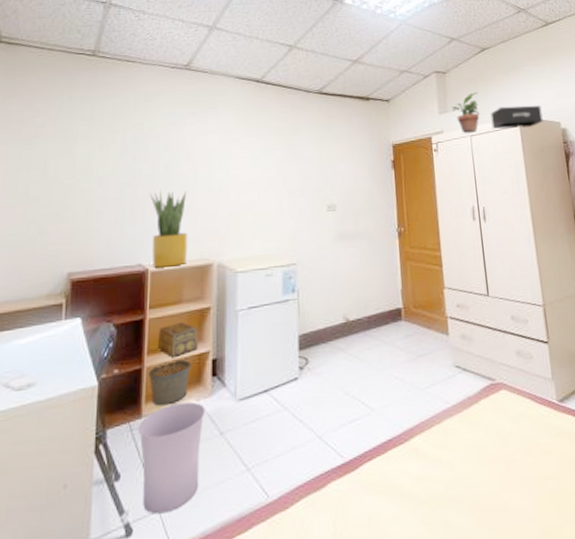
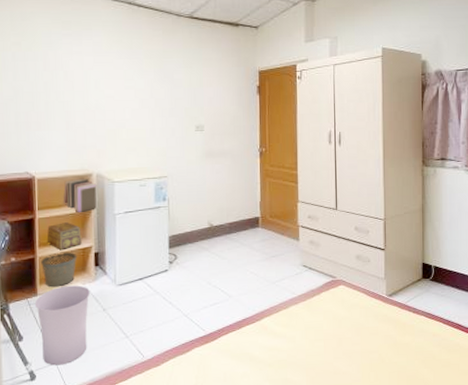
planter: present [150,190,188,268] -> none [32,106,70,176]
books: none [178,268,218,311] -> present [63,178,97,213]
potted plant: present [452,92,481,134] -> none [318,22,346,63]
box: present [490,105,543,129] -> none [355,36,405,59]

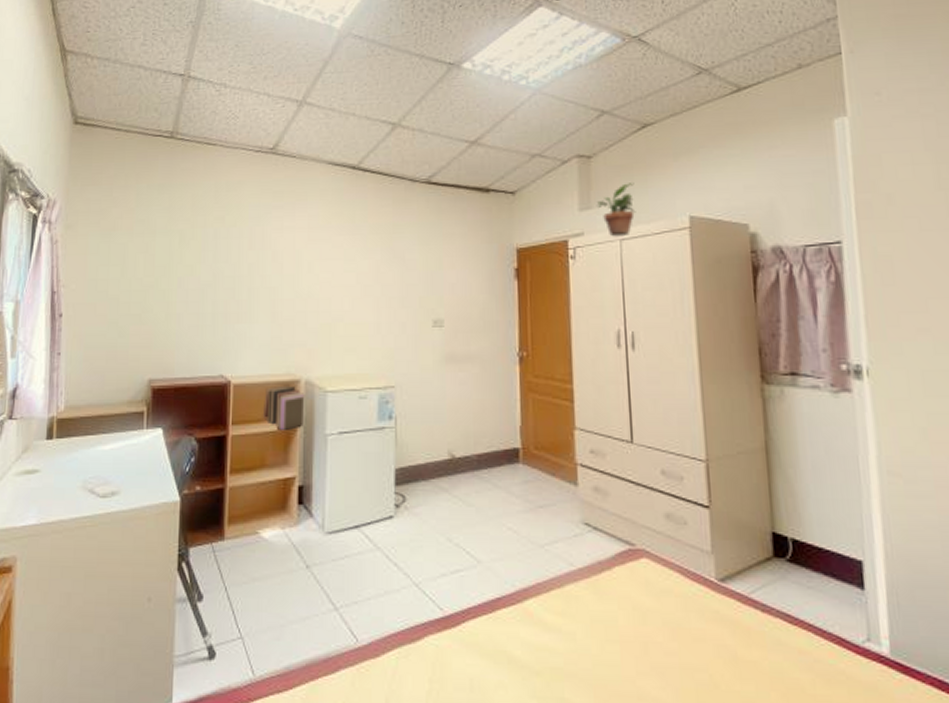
waste bin: present [34,285,90,366] -> none [220,529,290,642]
basket: present [40,252,77,288] -> none [230,482,277,530]
decorative box: present [46,222,82,251] -> none [240,443,283,480]
potted plant: none [318,22,346,63] -> present [597,183,636,237]

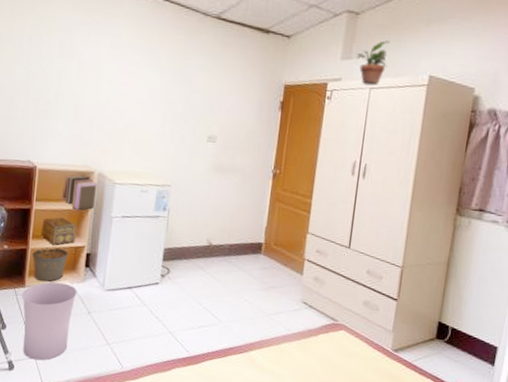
waste bin: none [220,529,290,642] -> present [21,281,77,361]
basket: none [230,482,277,530] -> present [31,247,69,282]
decorative box: none [240,443,283,480] -> present [40,217,76,246]

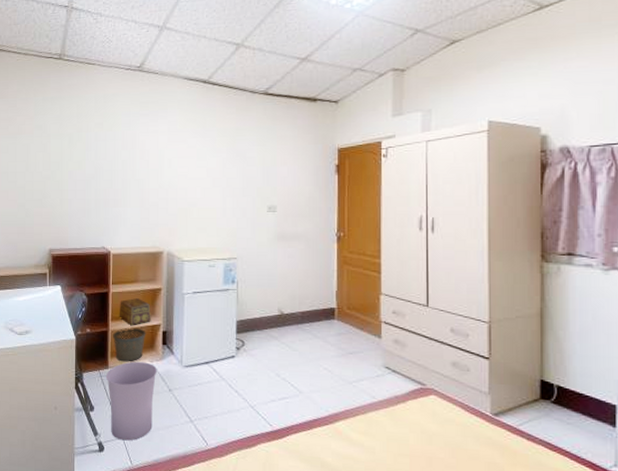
books: present [61,174,98,211] -> none [135,255,167,290]
potted plant: present [356,40,391,86] -> none [408,92,441,139]

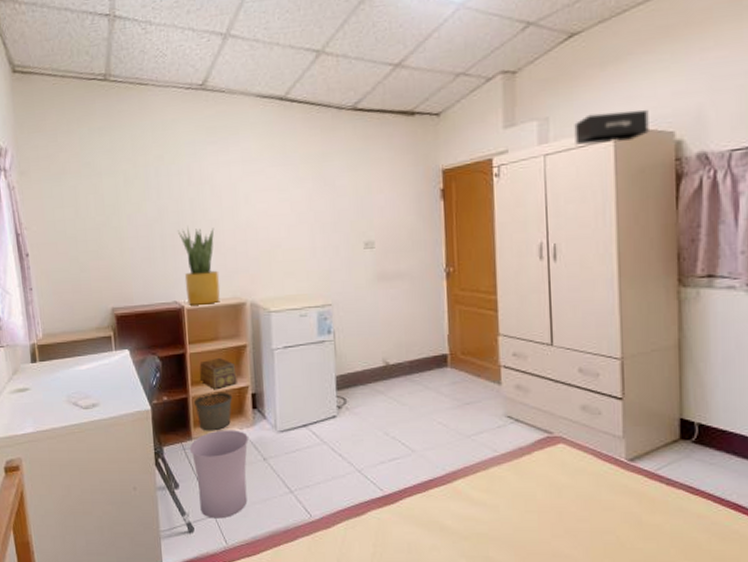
planter: none [110,184,142,251] -> present [178,226,221,305]
box: none [453,107,518,134] -> present [574,109,649,145]

